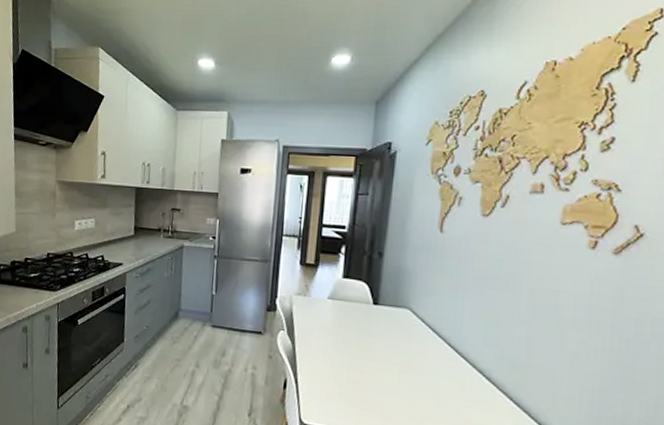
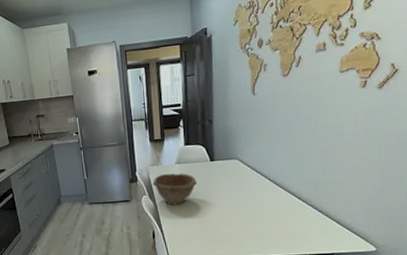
bowl: none [295,308,353,353] -> present [153,173,198,206]

